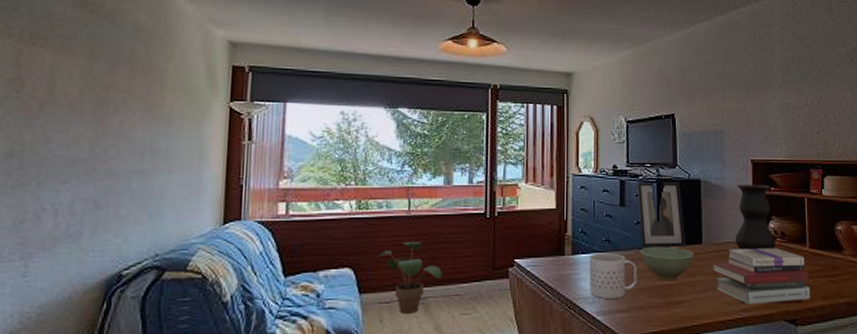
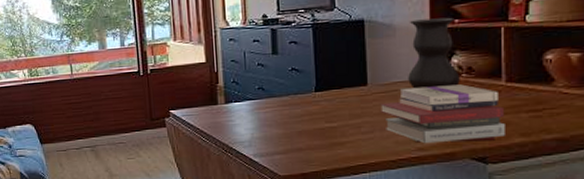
potted plant: present [376,241,443,314] -> none [50,99,107,159]
mug: present [589,253,638,300] -> none [243,99,295,143]
picture frame: present [637,181,685,247] -> none [289,24,348,92]
bowl: present [641,246,695,282] -> none [297,90,359,124]

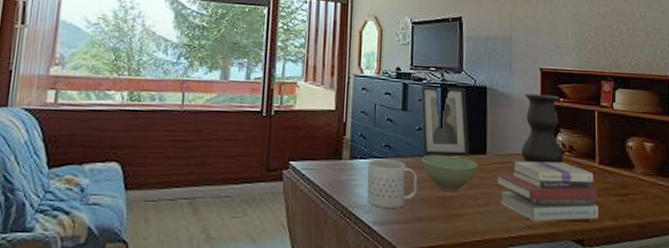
mug: none [243,99,295,143] -> present [367,158,418,209]
picture frame: none [289,24,348,92] -> present [420,86,469,156]
bowl: none [297,90,359,124] -> present [422,154,478,193]

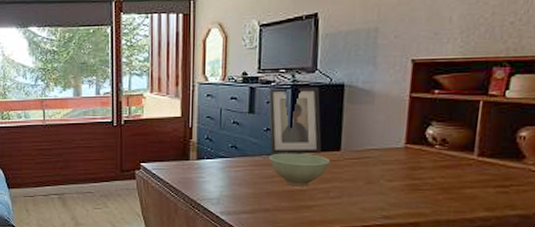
mug: present [367,158,418,209] -> none [214,158,265,202]
books: present [497,161,598,223] -> none [351,156,473,213]
vase: present [521,93,564,164] -> none [381,87,435,157]

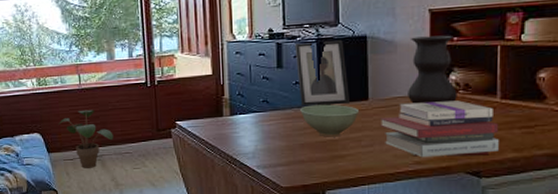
potted plant: none [20,146,76,206] -> present [58,109,114,168]
books: none [351,156,473,213] -> present [381,100,499,158]
vase: none [381,87,435,157] -> present [408,35,457,104]

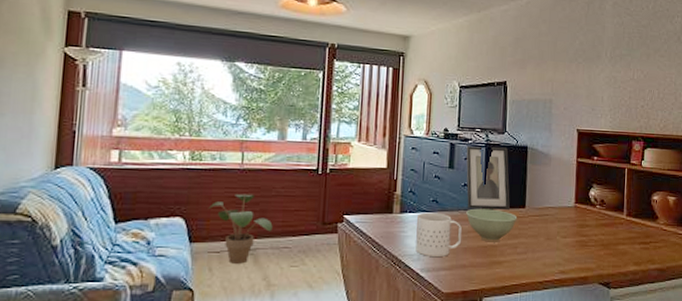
mug: none [247,112,298,155] -> present [416,212,462,258]
books: present [381,100,499,158] -> none [534,213,625,268]
vase: present [408,35,457,104] -> none [557,153,595,216]

